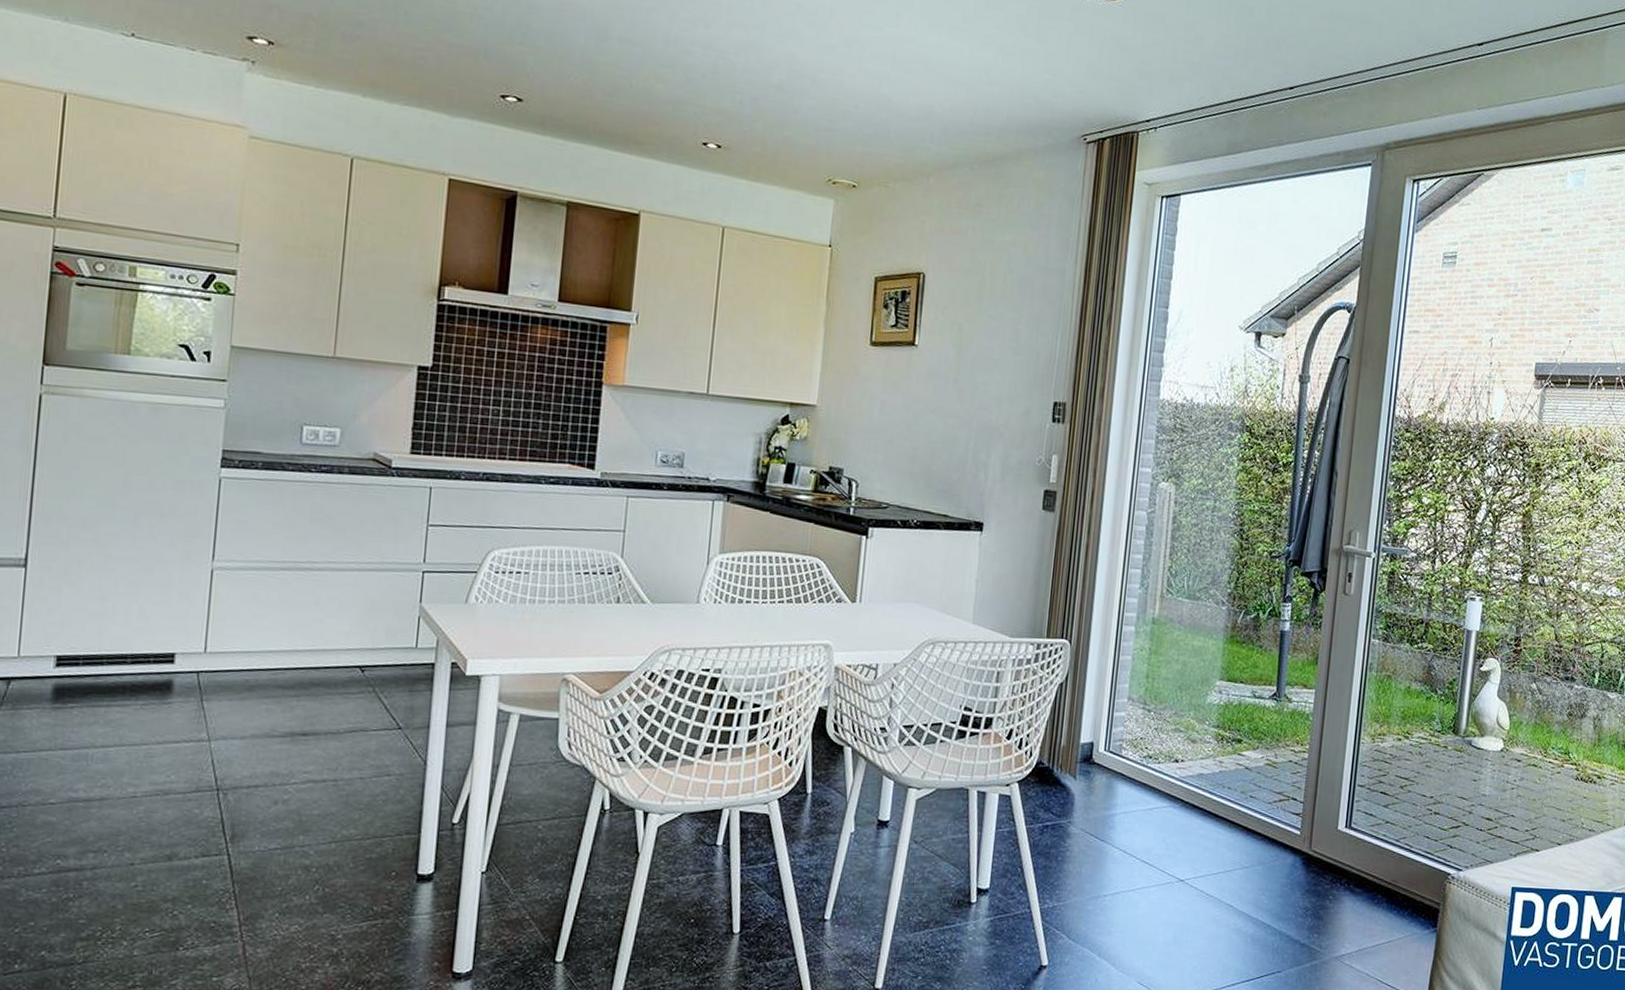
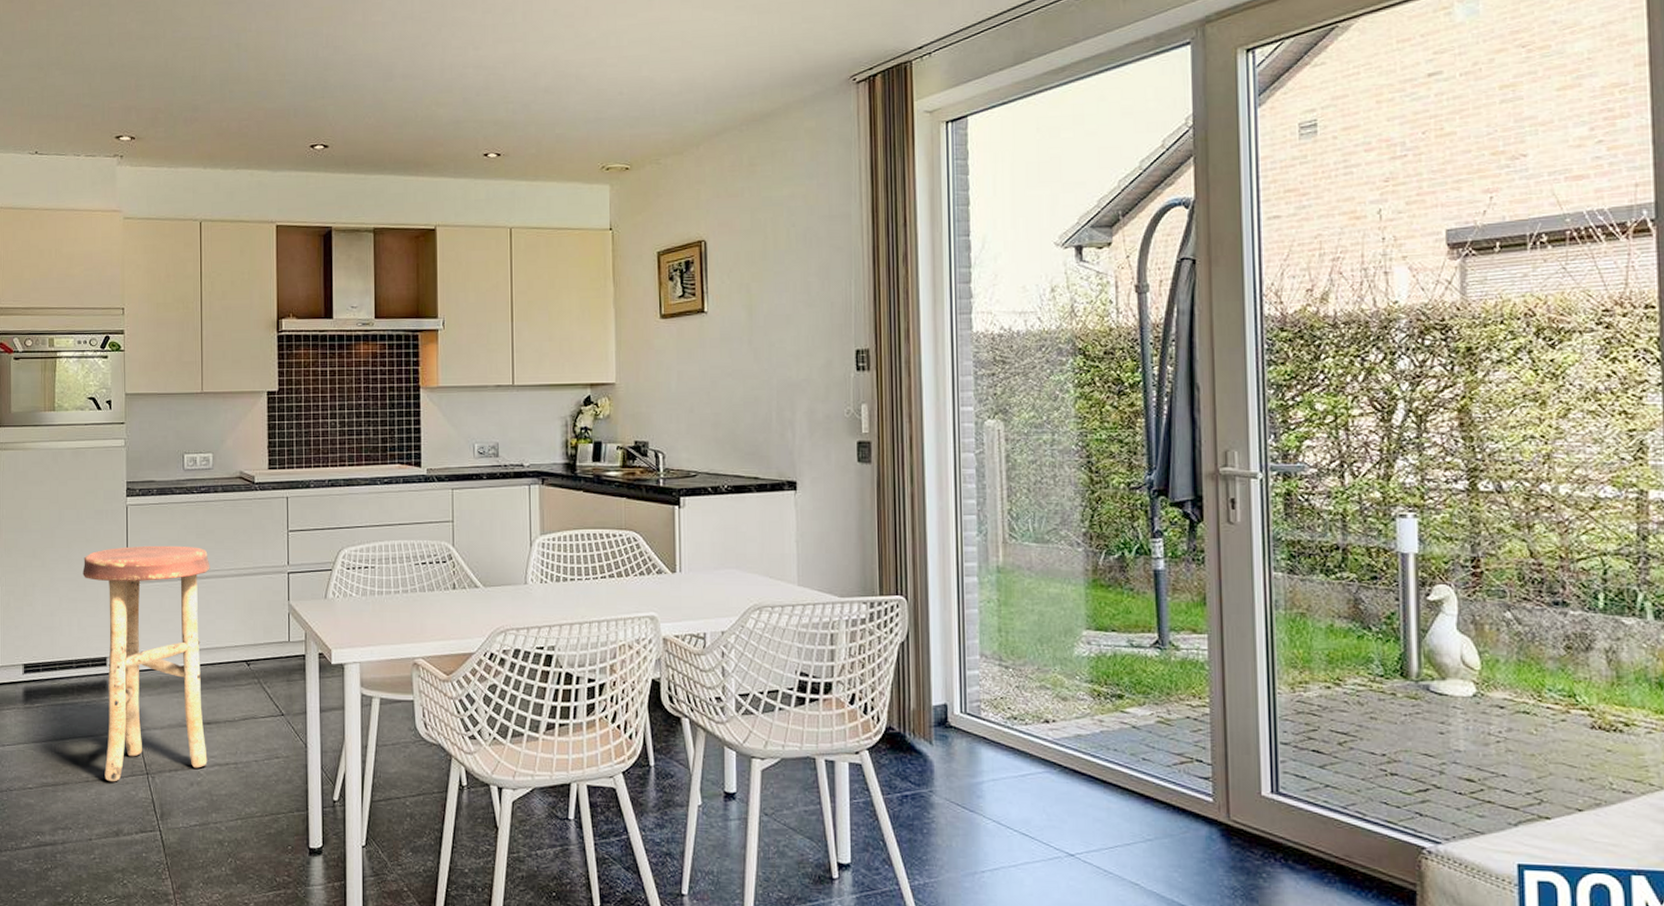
stool: none [151,526,325,797] -> present [83,545,210,781]

